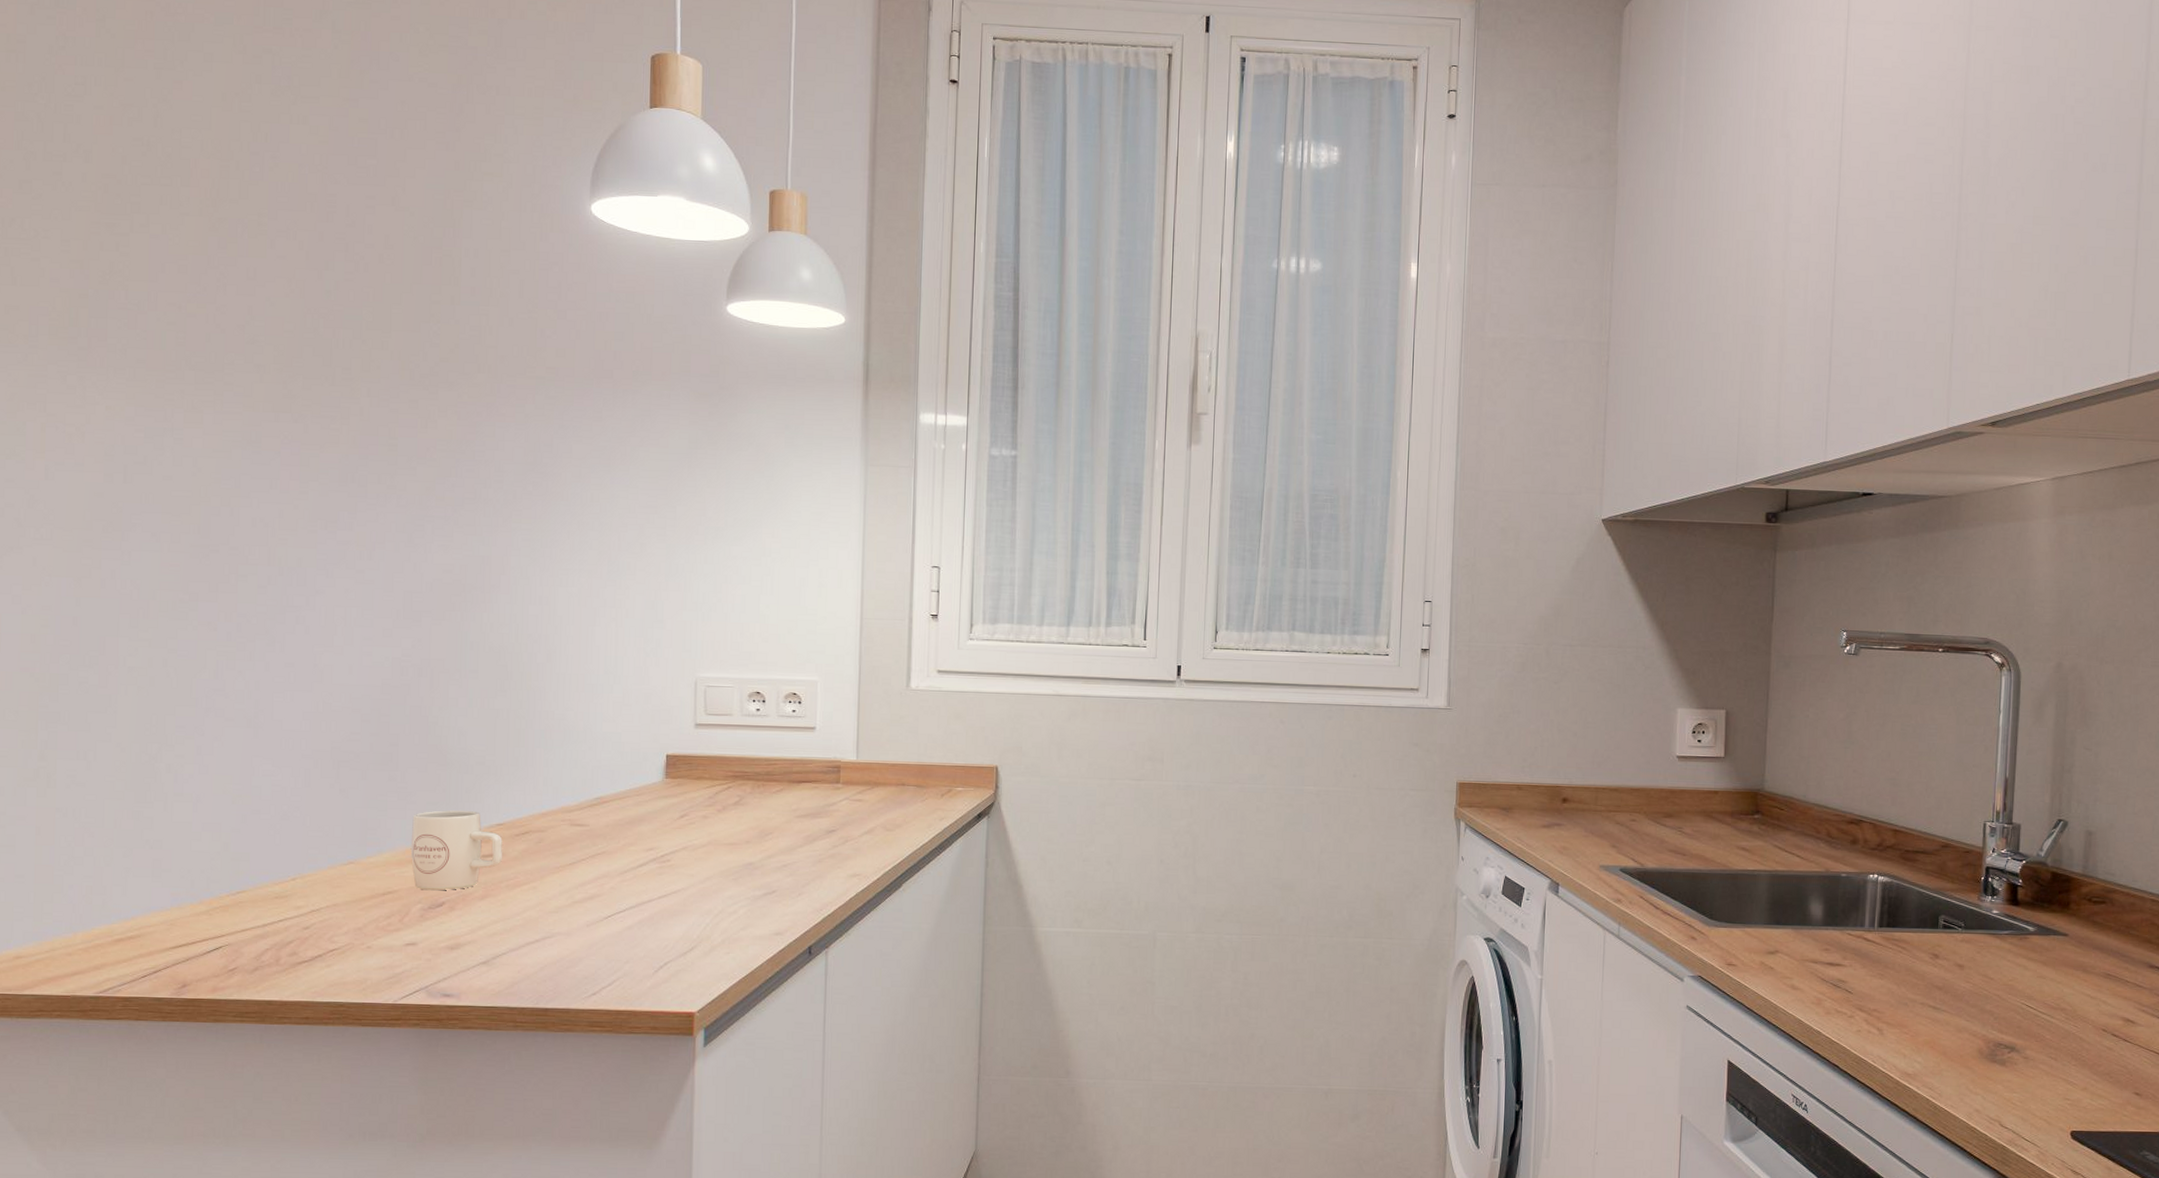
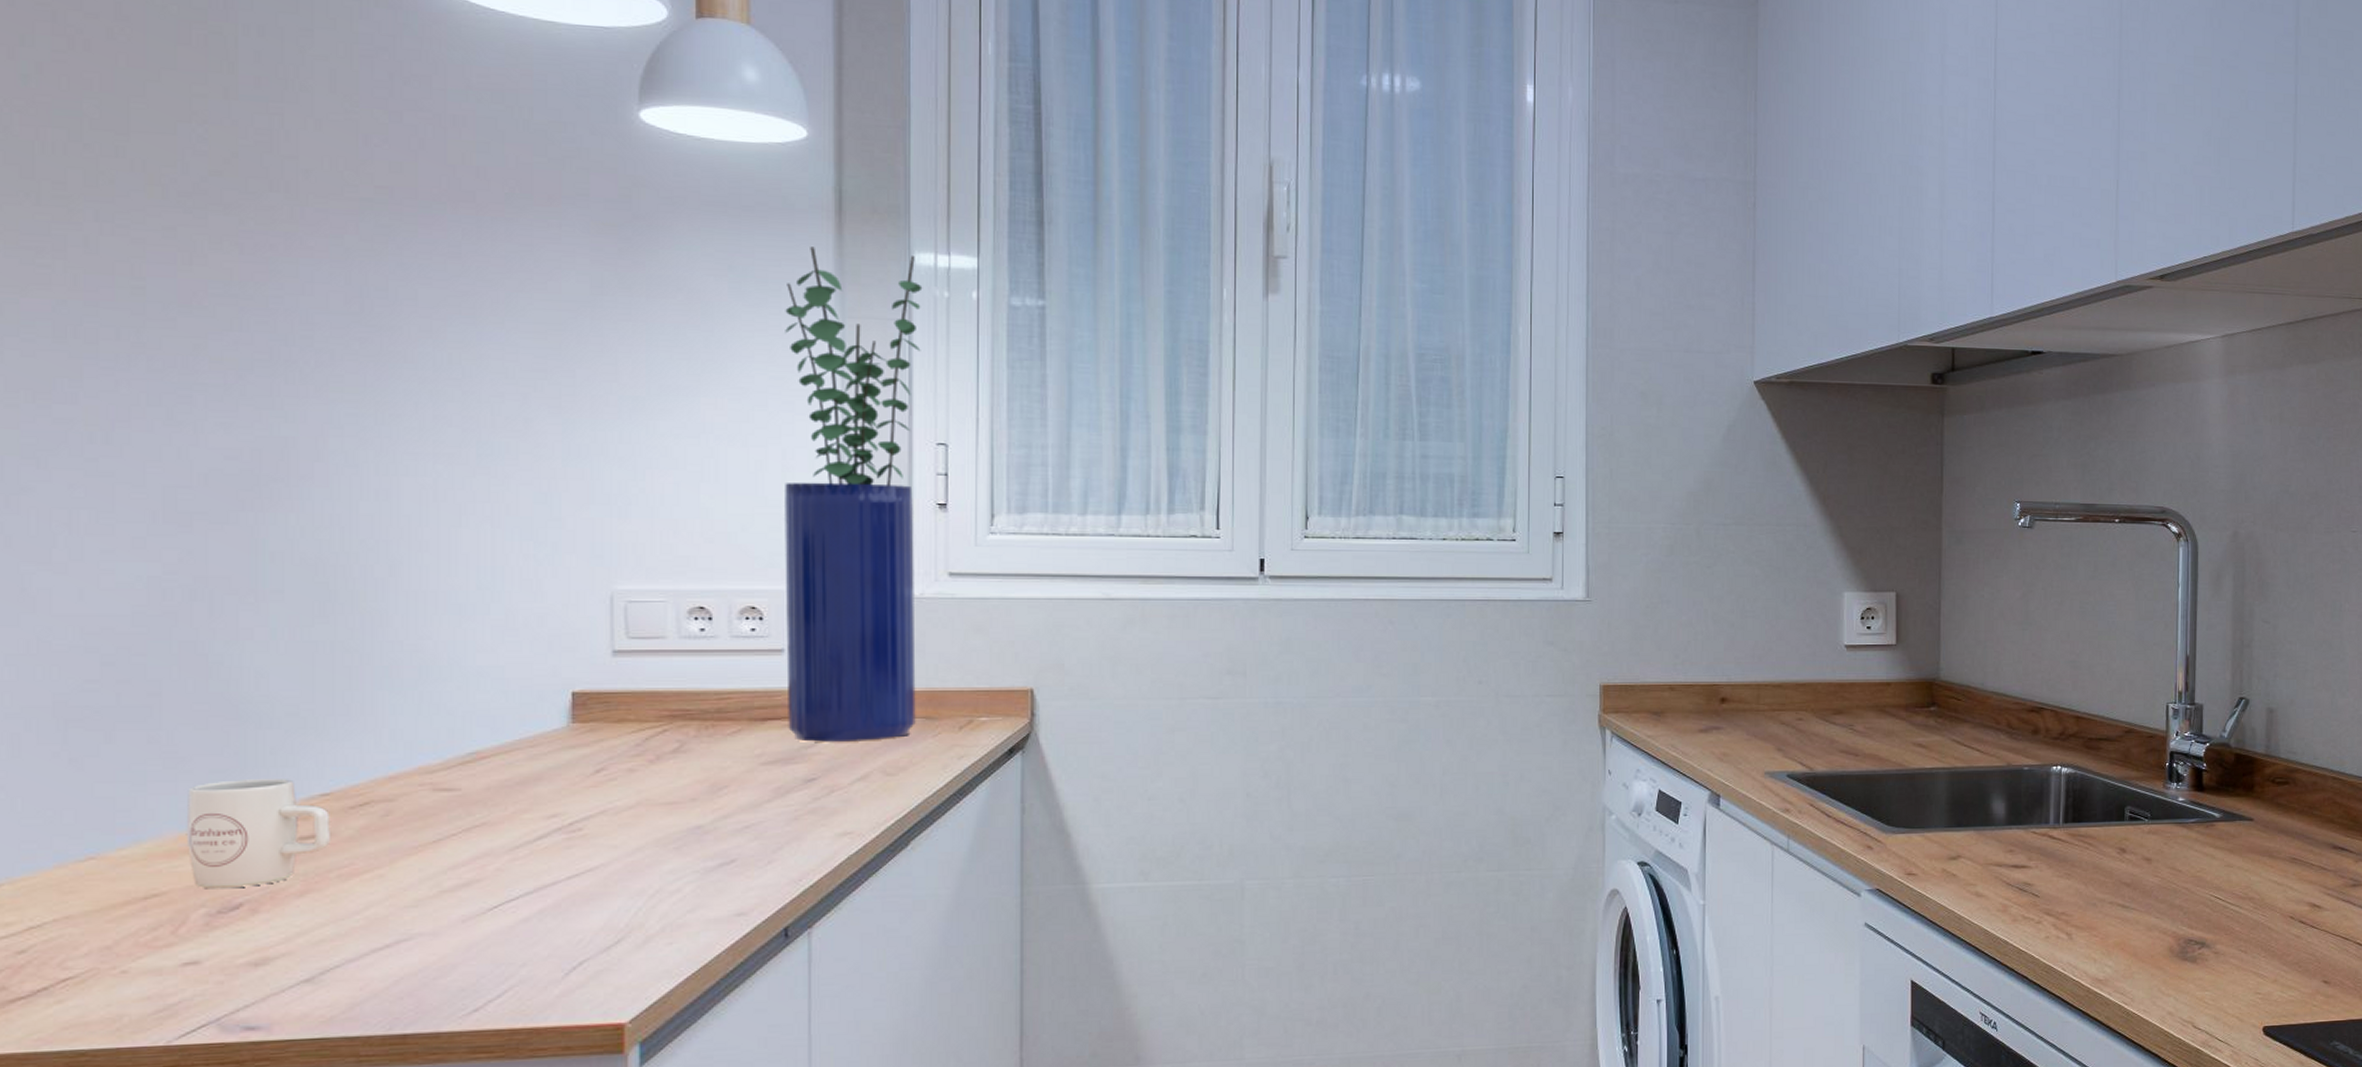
vase: none [816,409,926,803] -> present [785,246,923,742]

